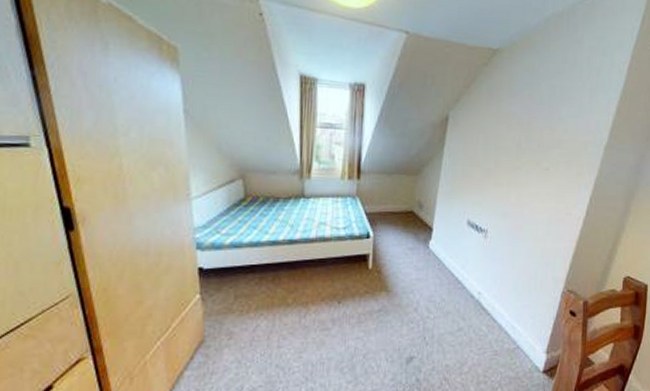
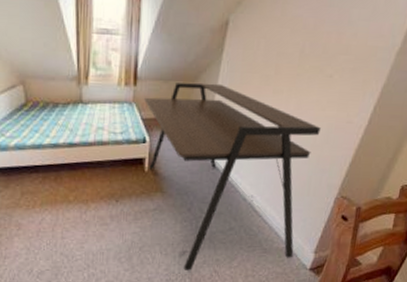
desk: none [368,176,542,379] -> present [144,83,321,270]

